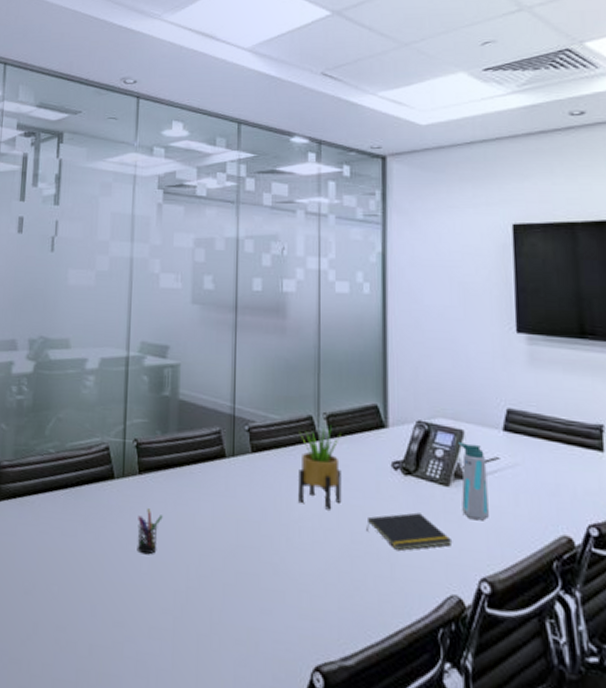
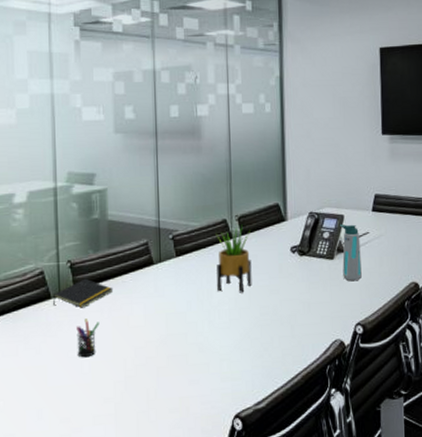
notepad: none [116,462,180,496] -> present [53,278,114,308]
notepad: present [366,512,453,552] -> none [272,283,336,315]

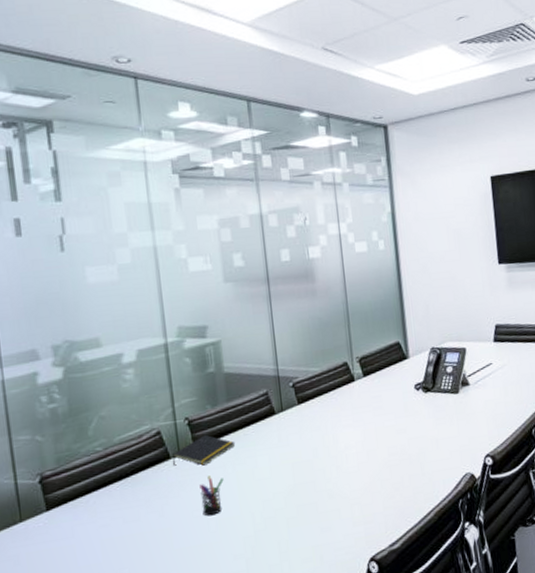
potted plant: present [217,225,252,293] -> none [340,367,378,436]
water bottle: present [340,223,362,282] -> none [462,356,488,414]

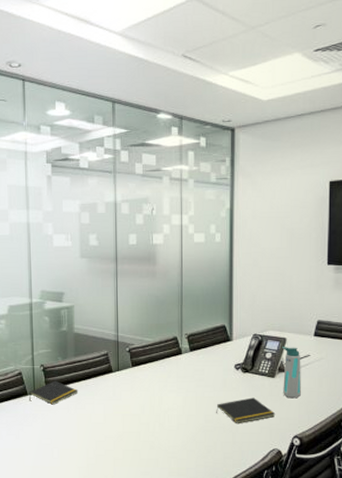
pen holder: present [199,475,224,517] -> none [48,414,67,445]
notepad: none [399,419,464,453] -> present [216,397,276,424]
water bottle: none [462,356,488,414] -> present [282,346,301,399]

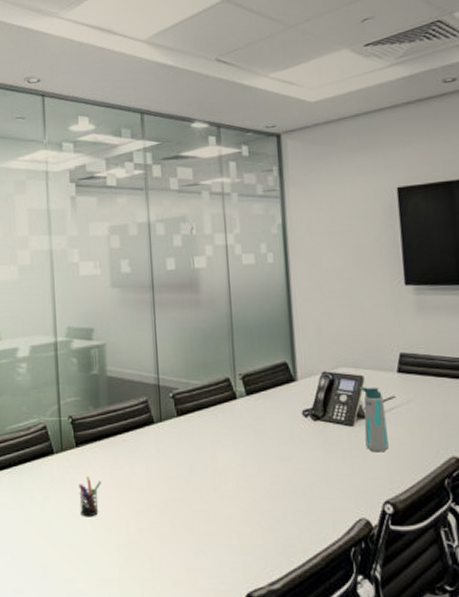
notepad: present [29,380,79,405] -> none [56,435,114,466]
pen holder: none [48,414,67,445] -> present [79,477,101,517]
notepad: present [216,397,276,424] -> none [283,452,359,487]

